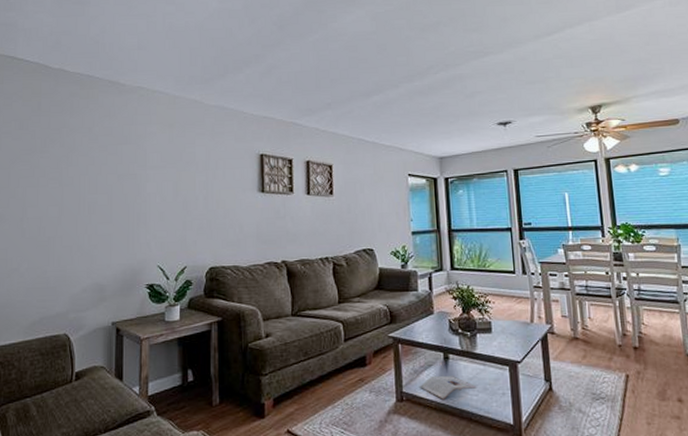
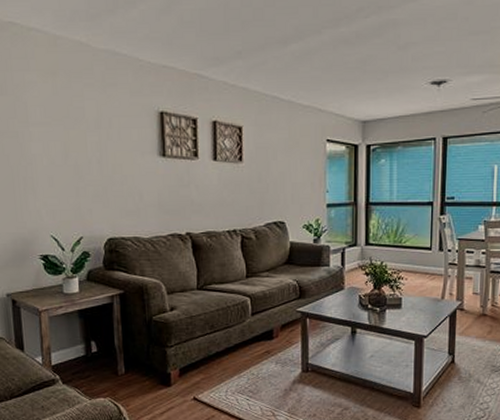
magazine: present [420,375,476,399] -> none [325,348,381,370]

